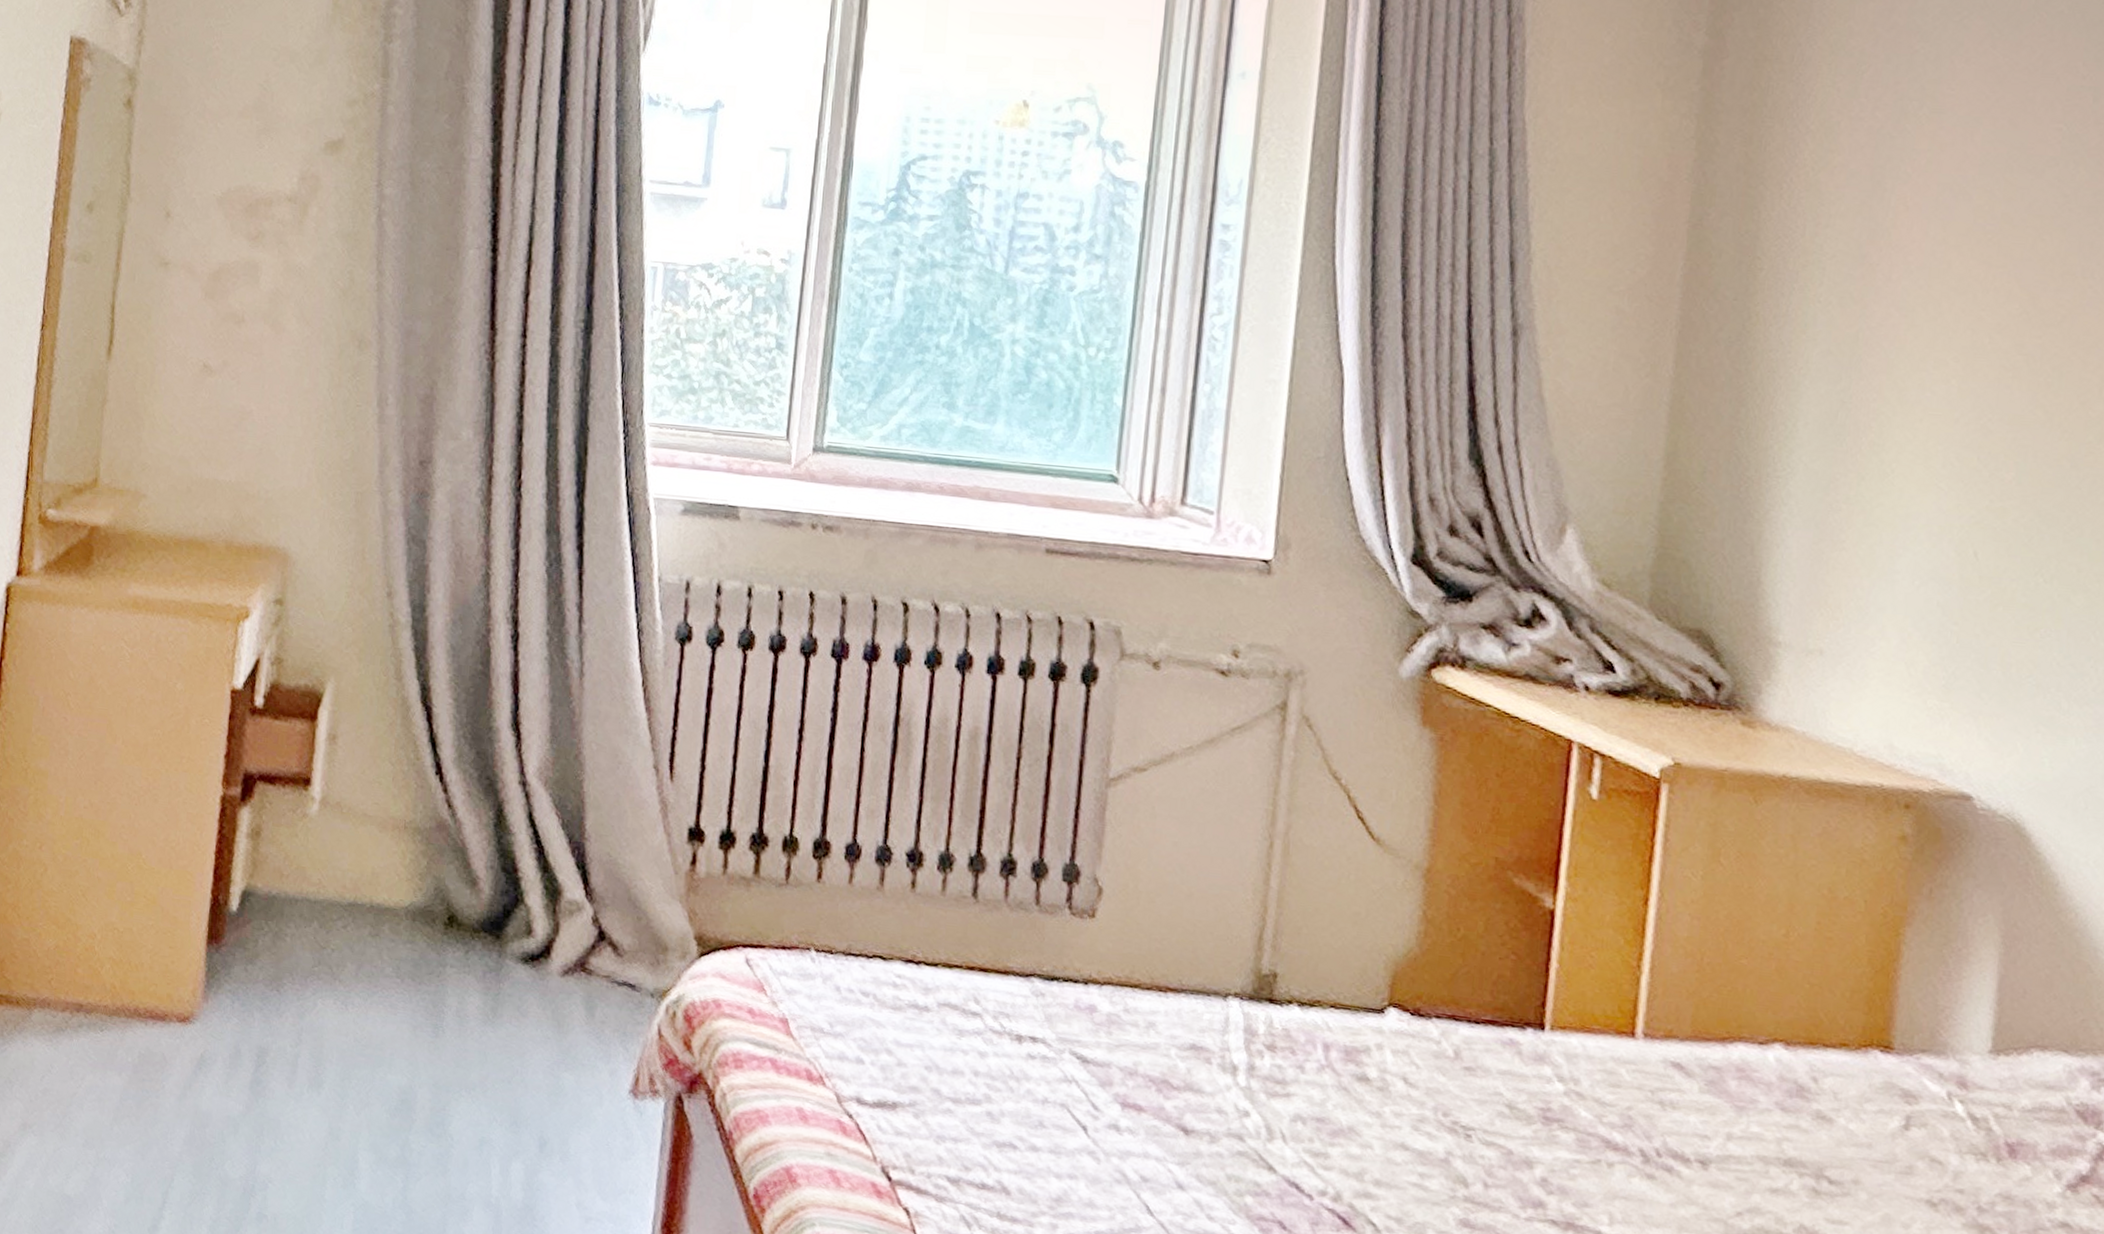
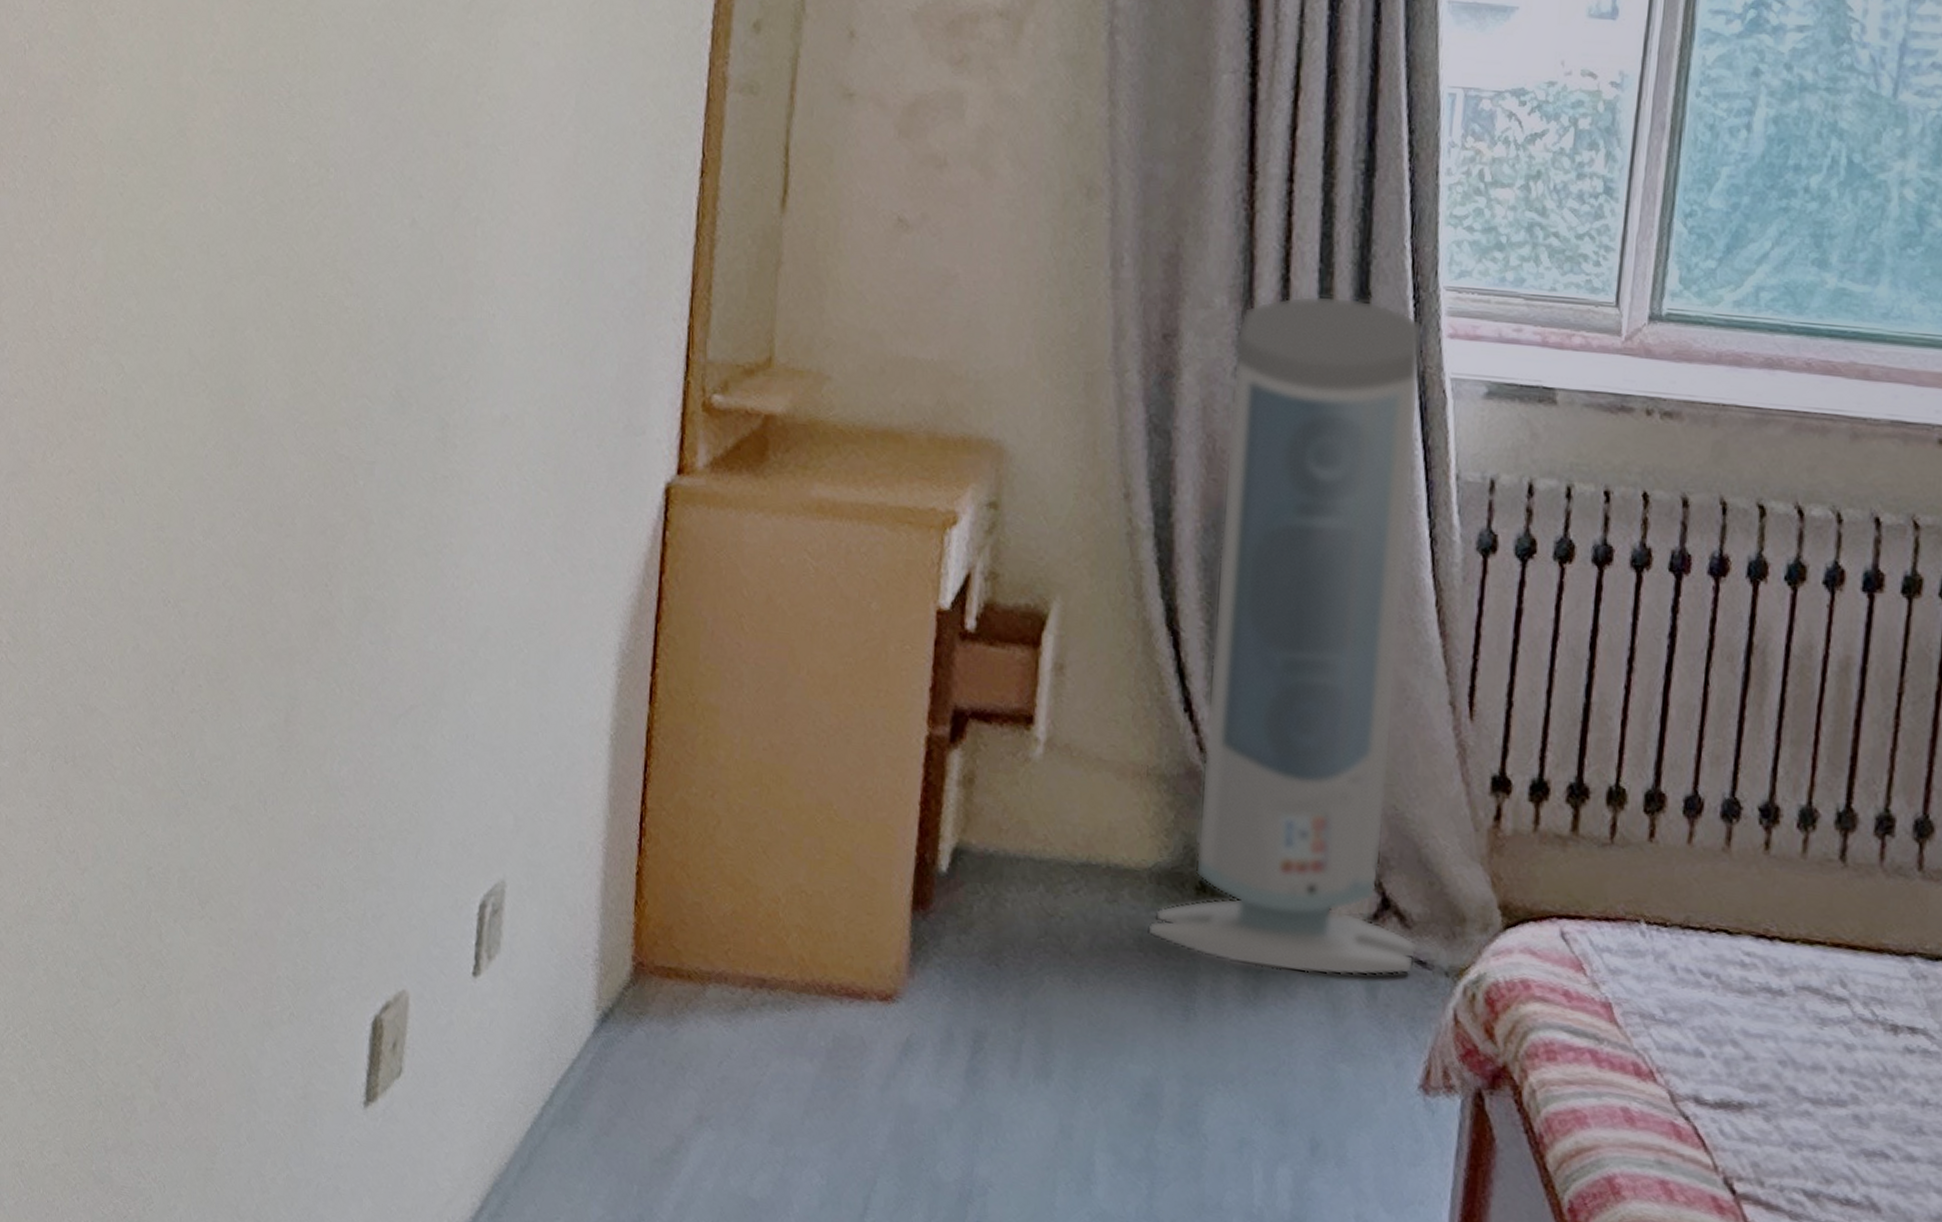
air purifier: none [403,429,632,998] -> present [1146,294,1424,977]

